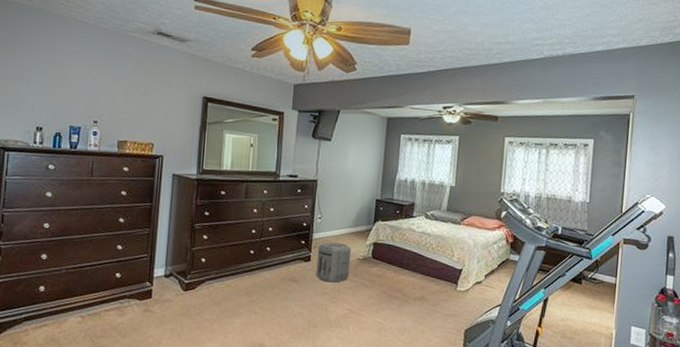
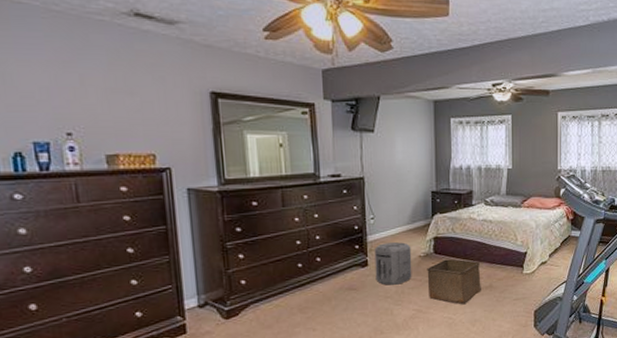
storage bin: none [362,265,416,312] -> present [427,259,481,305]

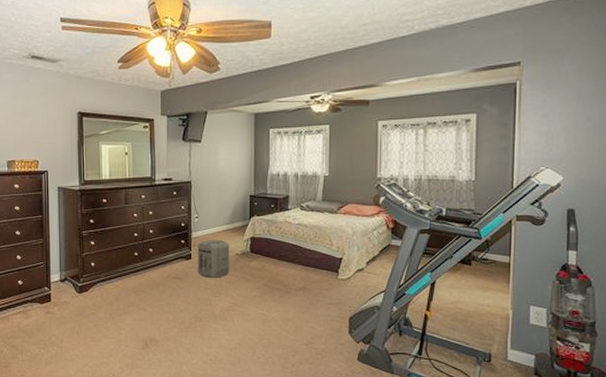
storage bin: present [427,259,481,305] -> none [243,259,295,303]

